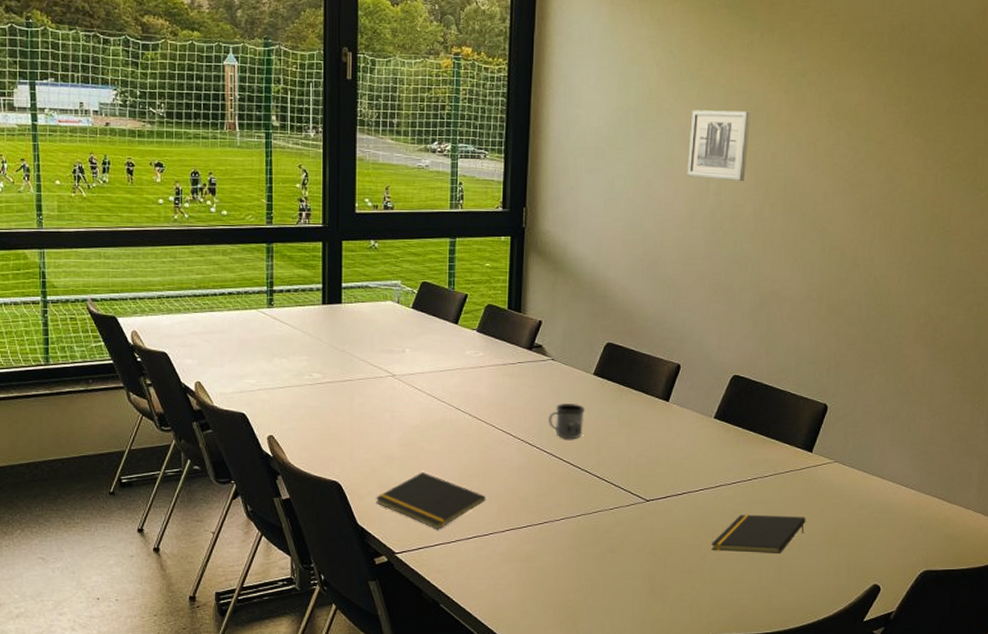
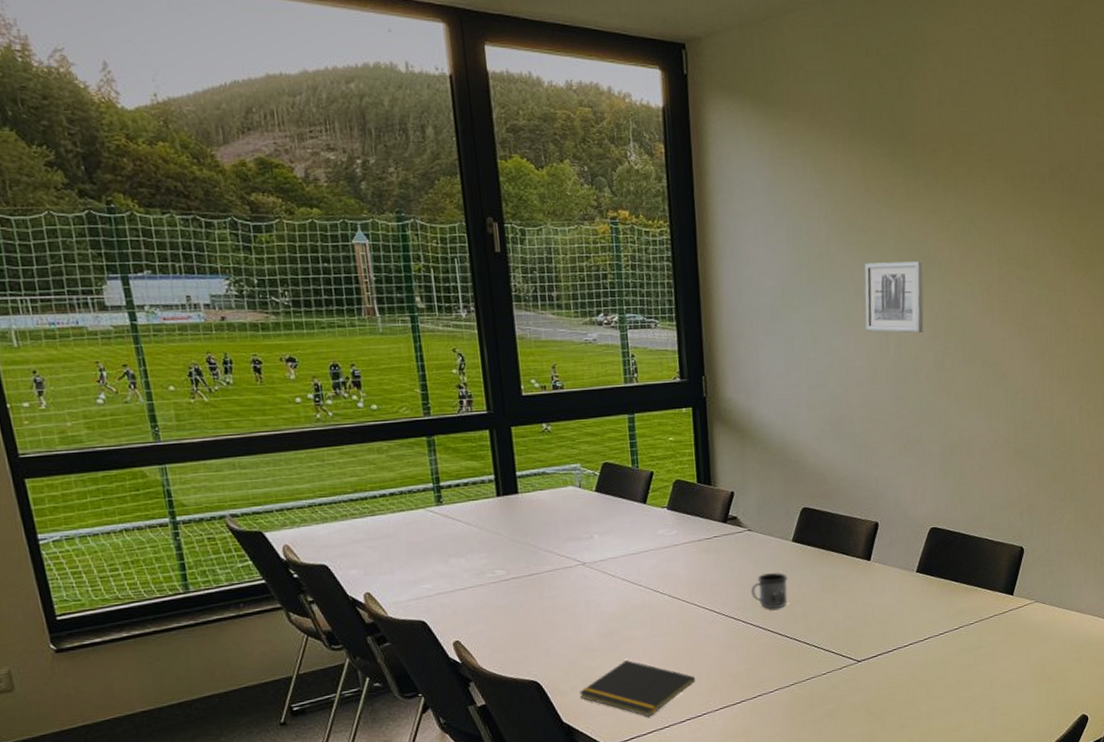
notepad: present [711,514,806,553] -> none [926,658,1014,702]

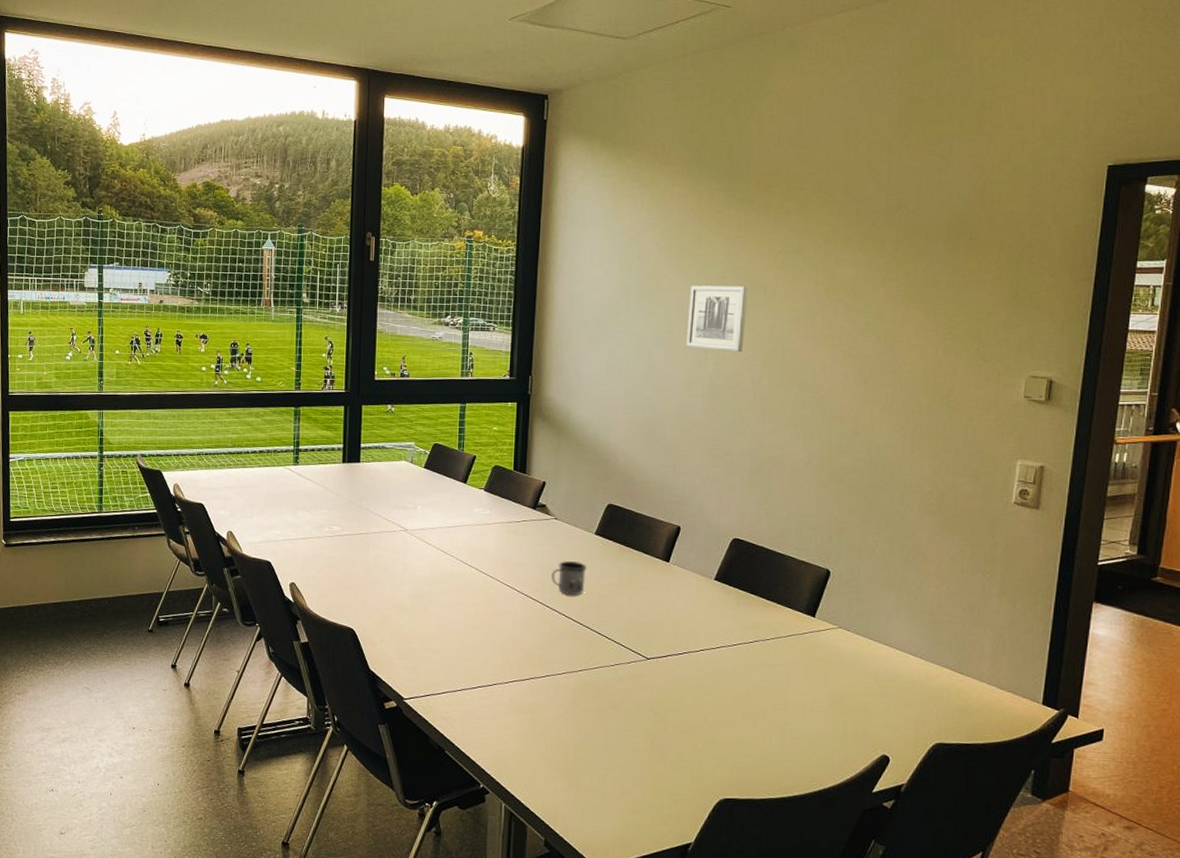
notepad: present [578,660,696,717] -> none [386,622,491,678]

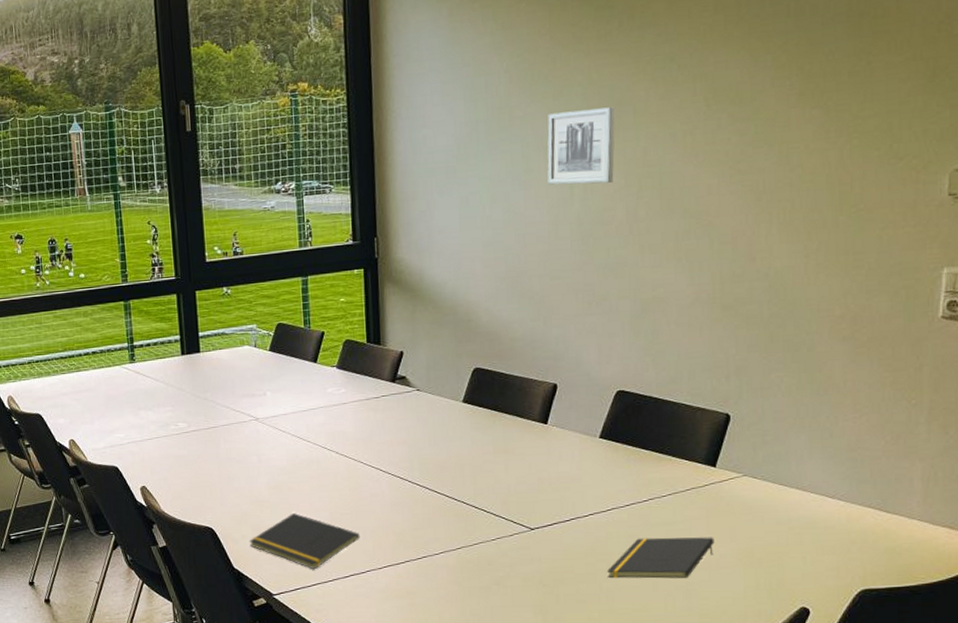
notepad: none [386,622,491,678] -> present [248,513,361,570]
mug: present [551,561,586,595] -> none [418,434,457,470]
notepad: none [713,676,810,718] -> present [607,537,715,579]

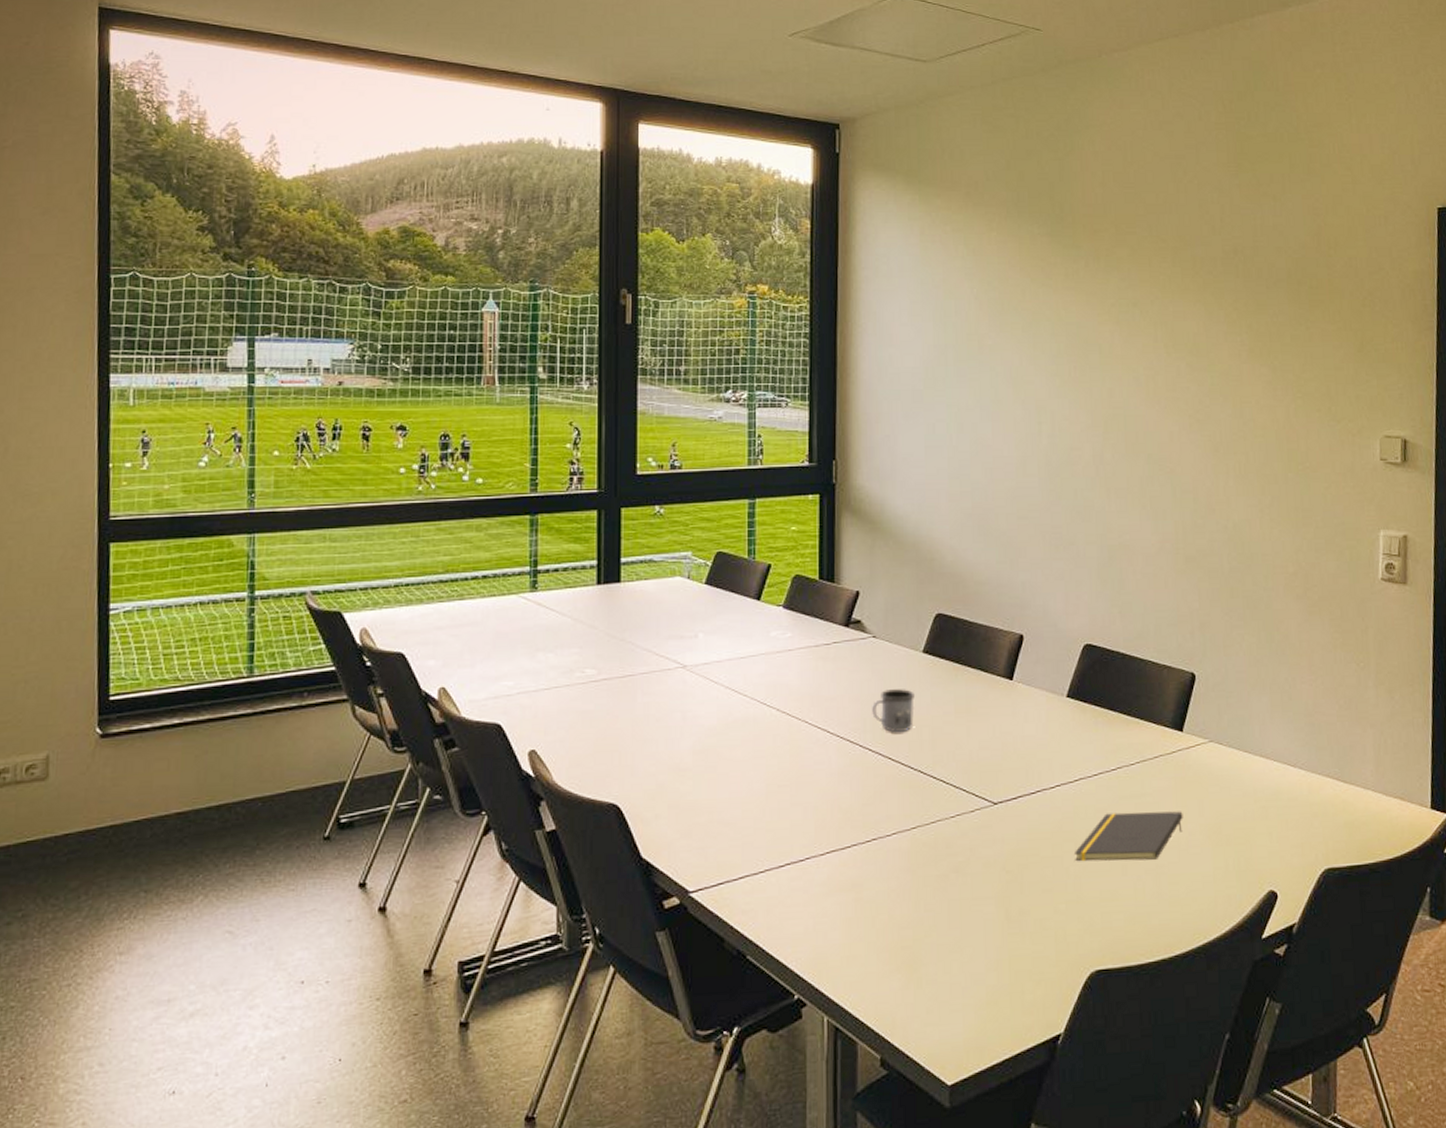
notepad: present [248,513,361,570] -> none [663,785,801,858]
mug: none [418,434,457,470] -> present [872,689,915,732]
wall art: present [547,107,616,185] -> none [1015,345,1083,422]

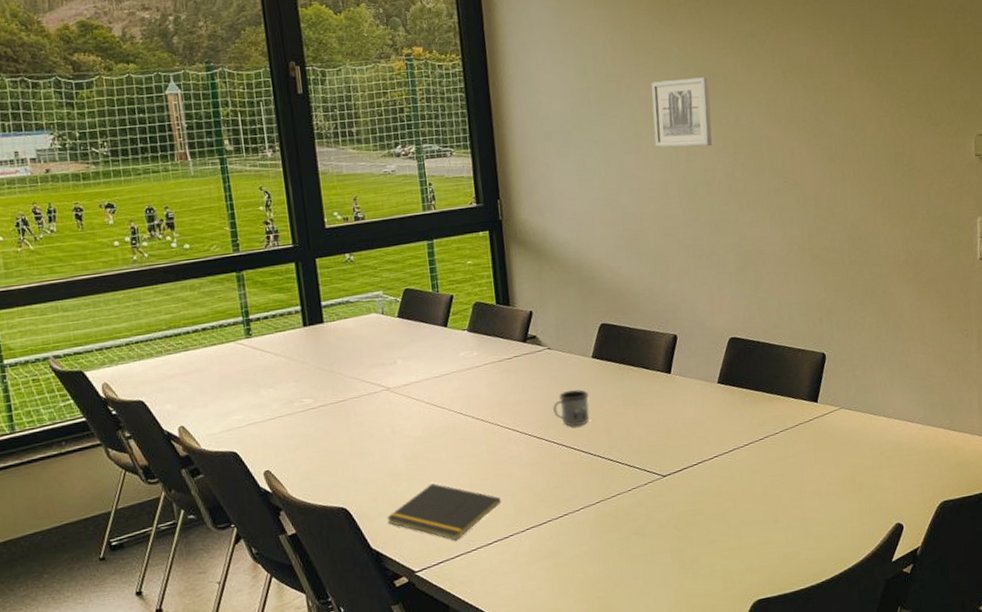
notepad: none [663,785,801,858] -> present [386,483,502,541]
wall art: none [1015,345,1083,422] -> present [651,77,713,148]
notepad: present [1075,811,1183,862] -> none [734,467,822,516]

